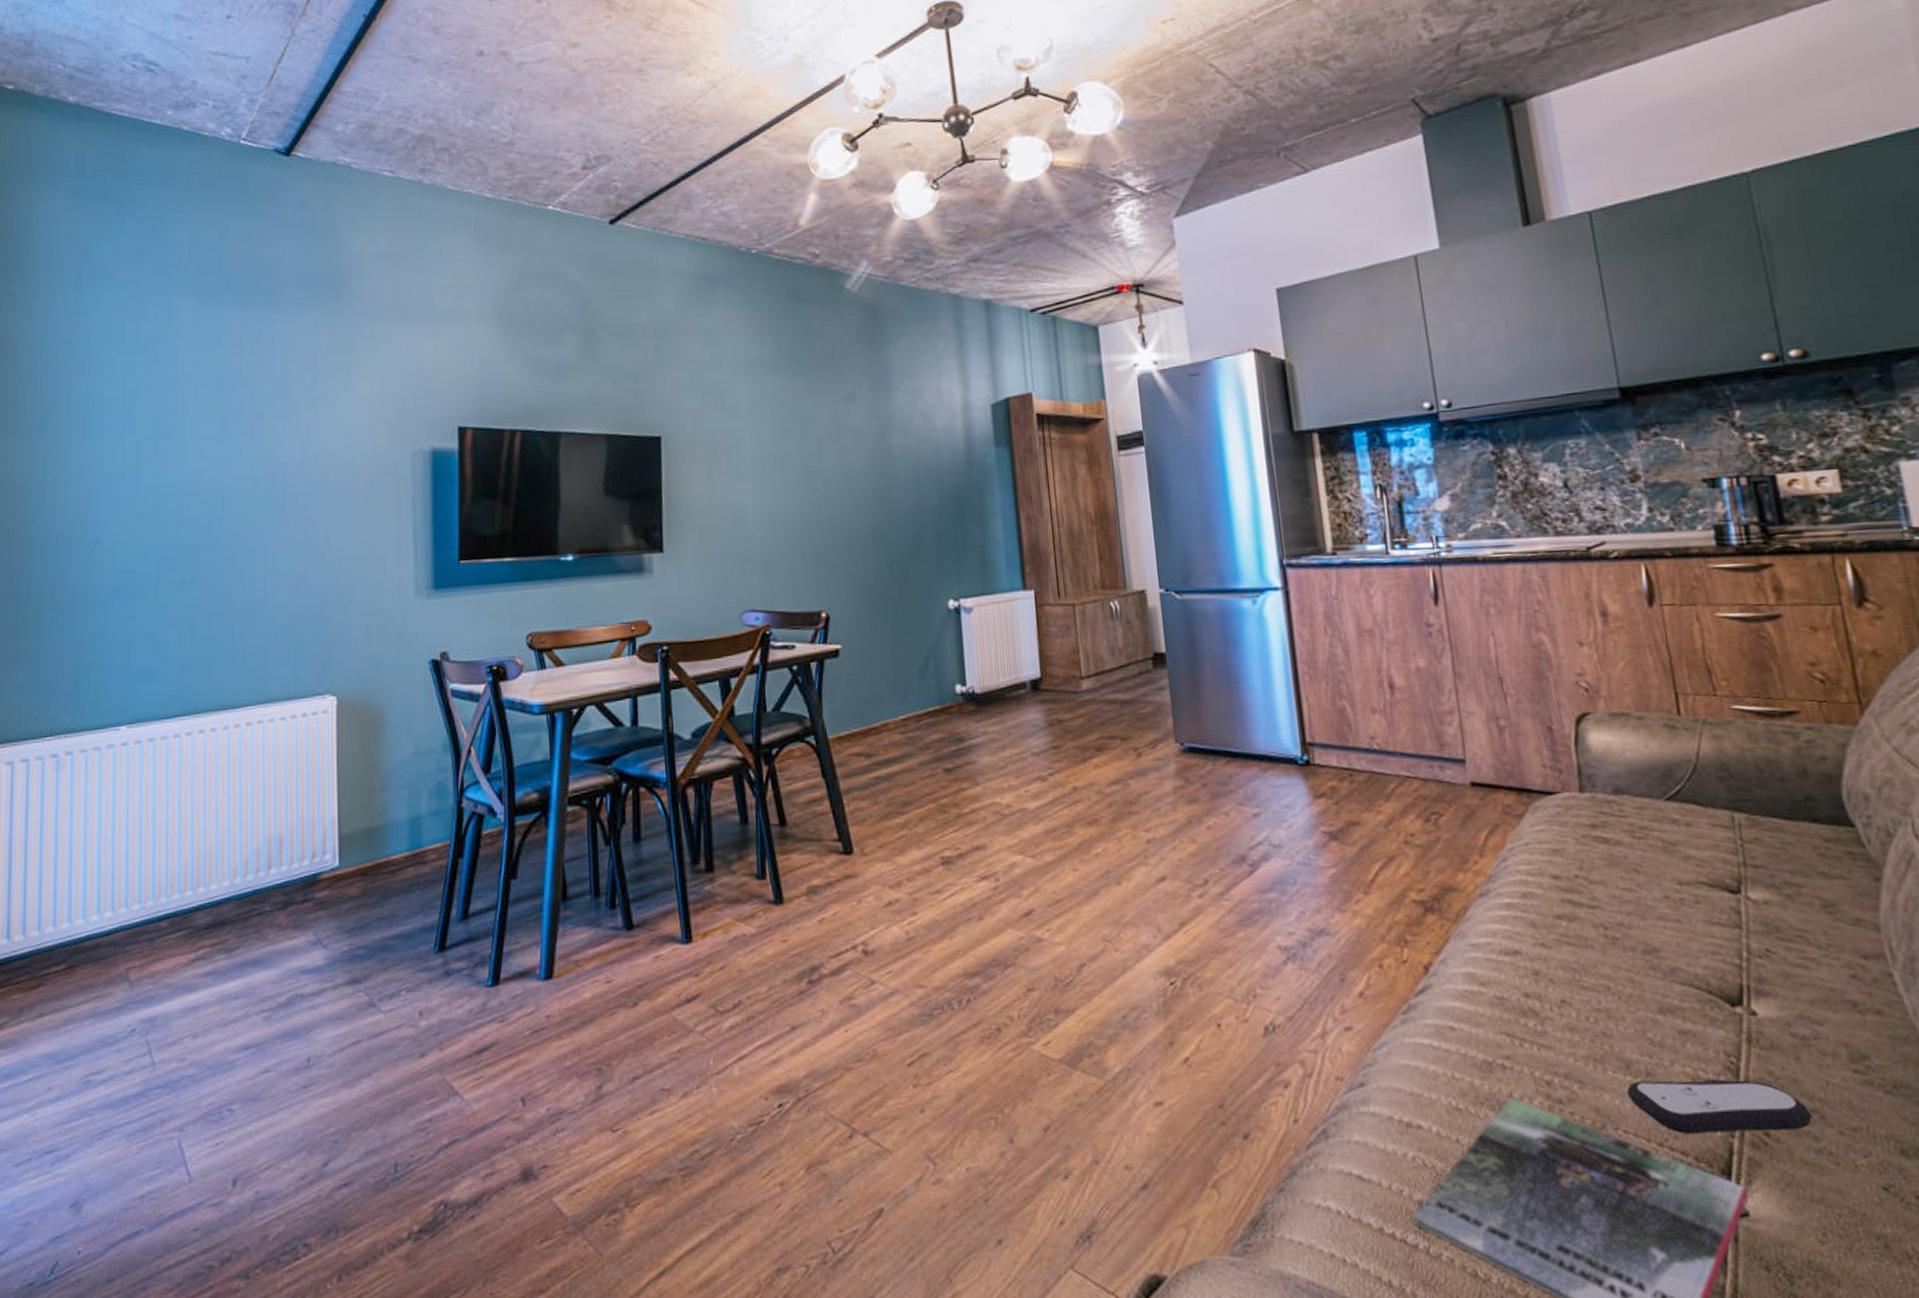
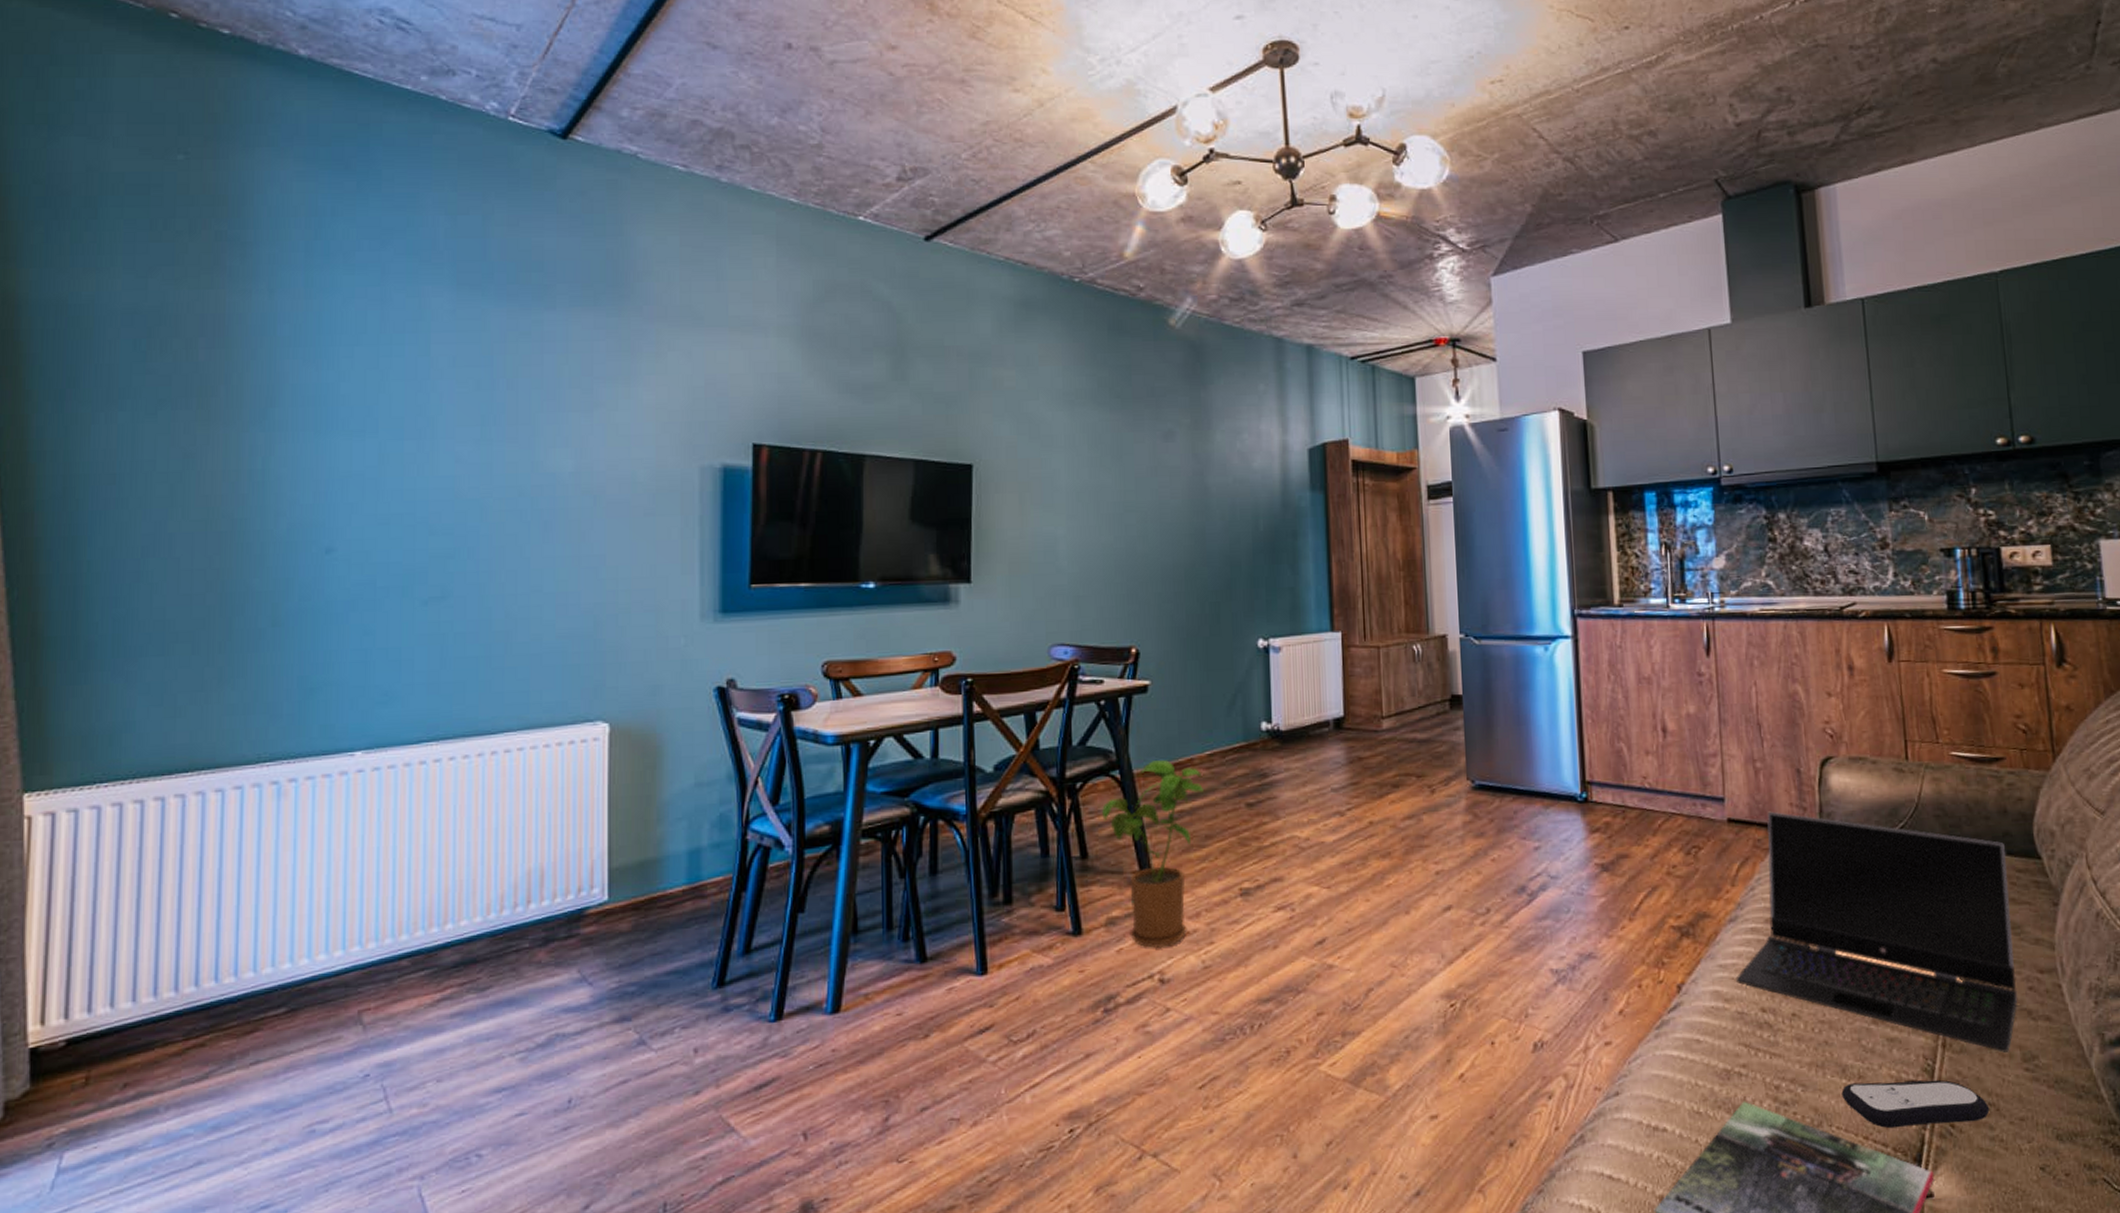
house plant: none [799,725,901,918] -> present [1102,760,1205,948]
laptop computer: none [1491,773,1839,1051] -> present [1735,811,2018,1053]

